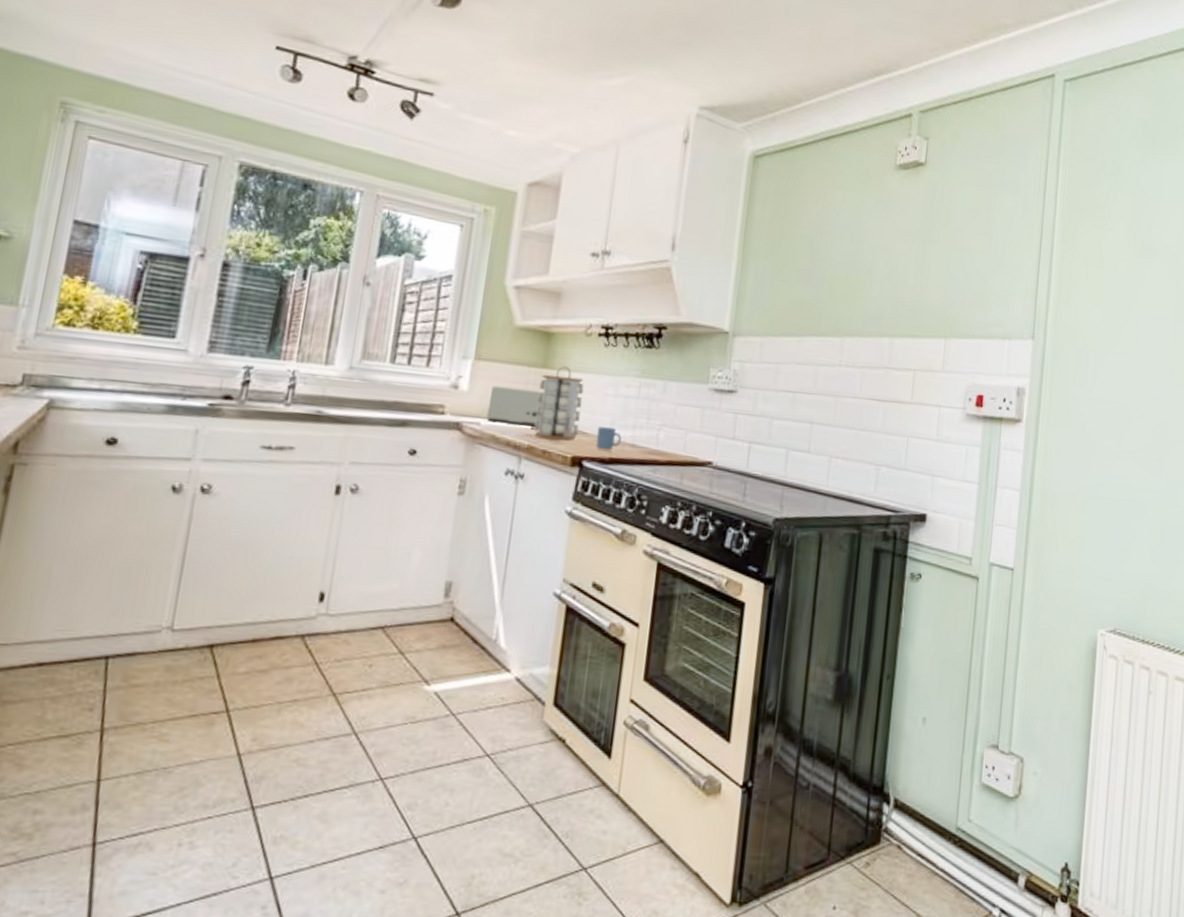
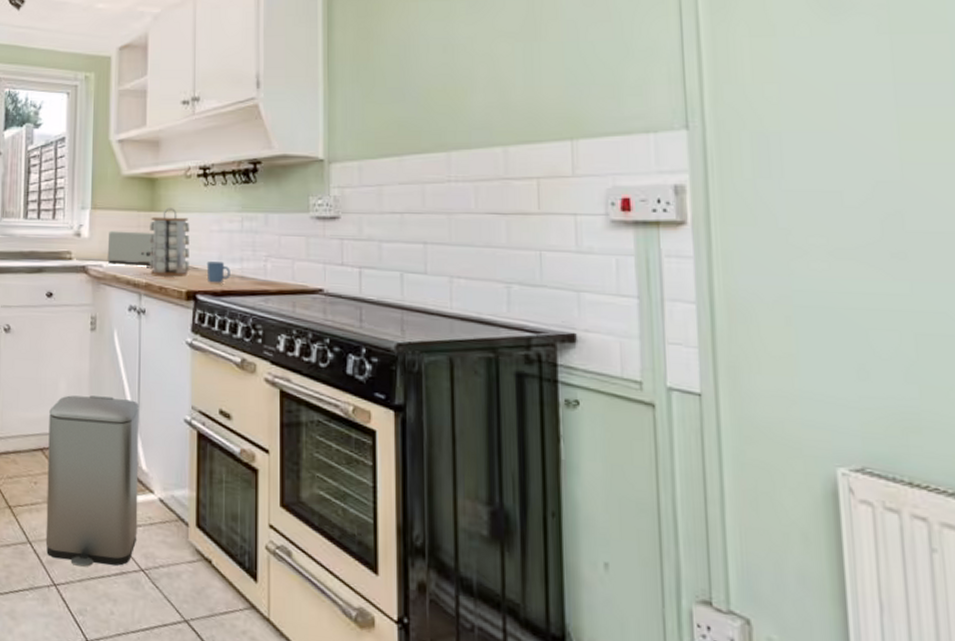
pedal bin: none [375,566,505,758] -> present [45,395,139,568]

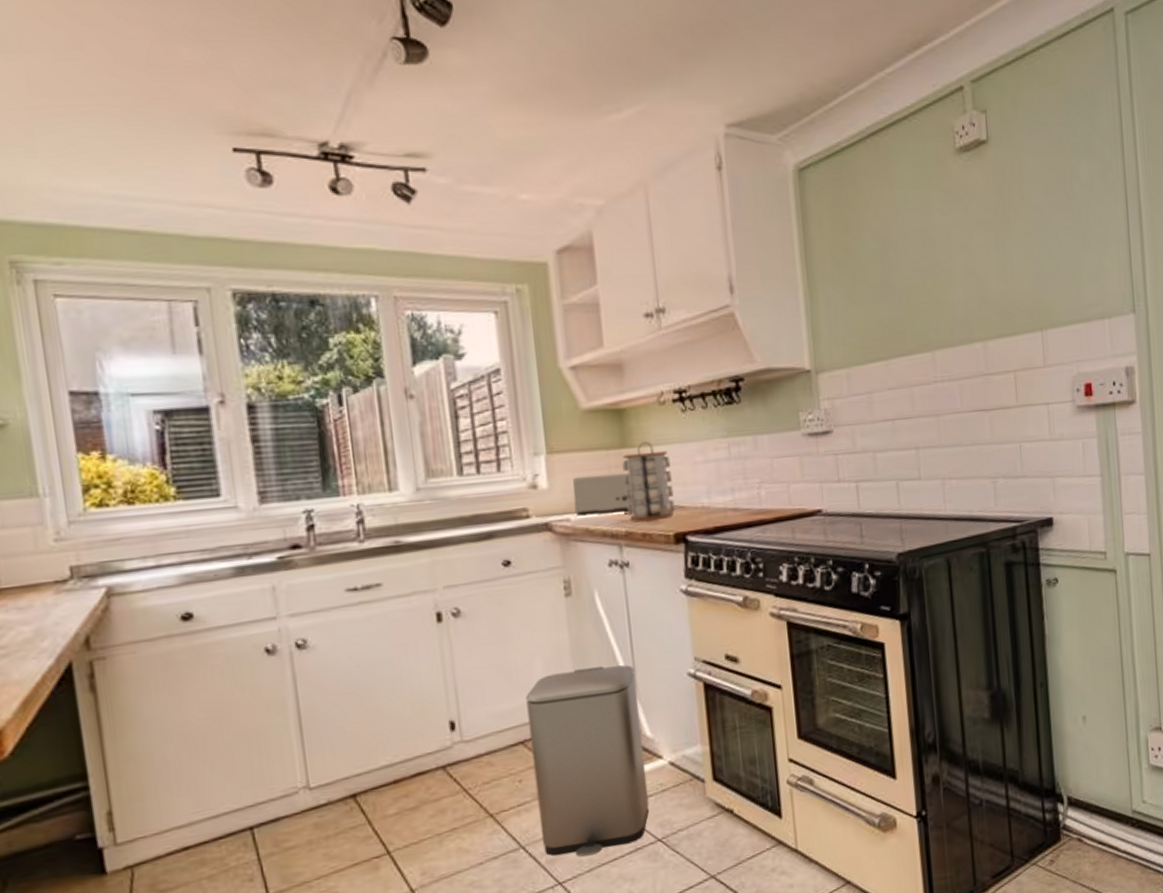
mug: present [206,261,230,285] -> none [694,496,722,522]

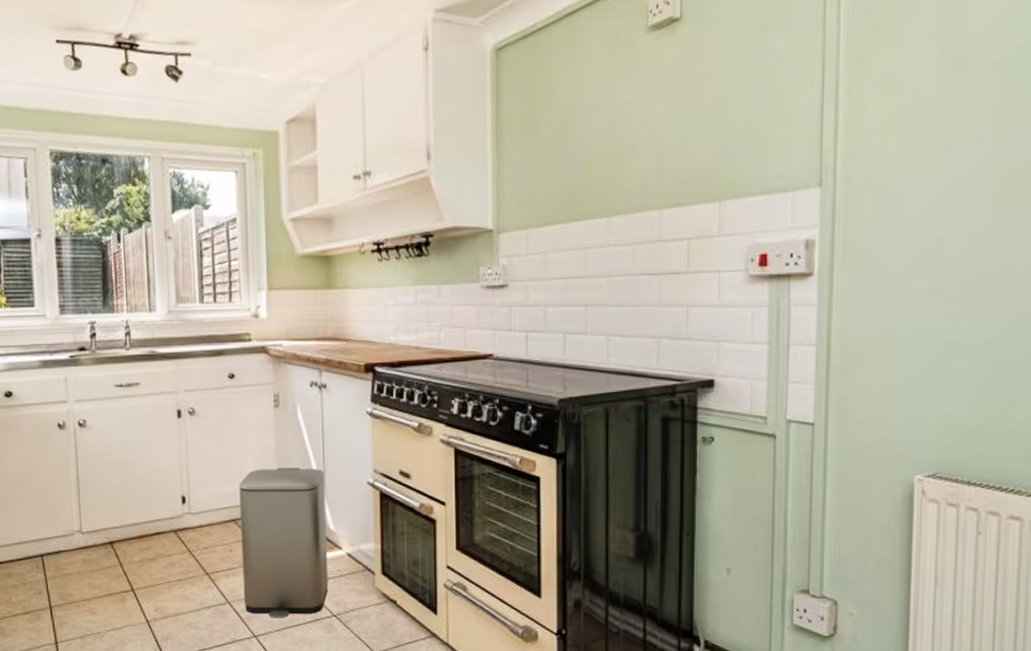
toaster: present [572,472,632,517] -> none [286,309,332,344]
spice rack: present [622,441,675,523] -> none [326,284,367,352]

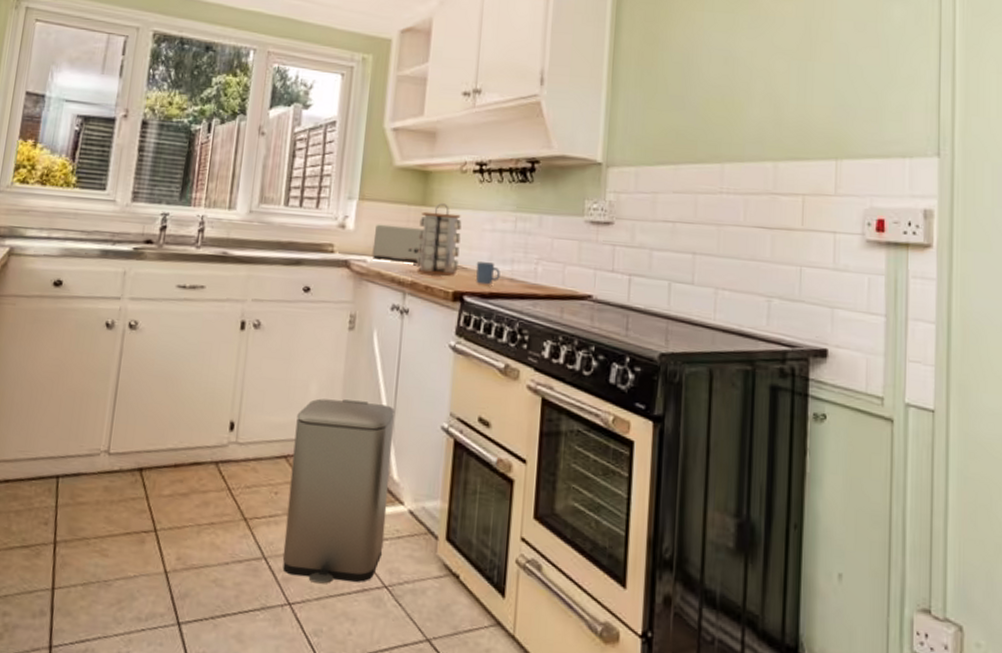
toaster: none [286,309,332,344] -> present [372,224,424,265]
spice rack: none [326,284,367,352] -> present [416,203,462,277]
mug: none [383,334,406,356] -> present [476,262,500,286]

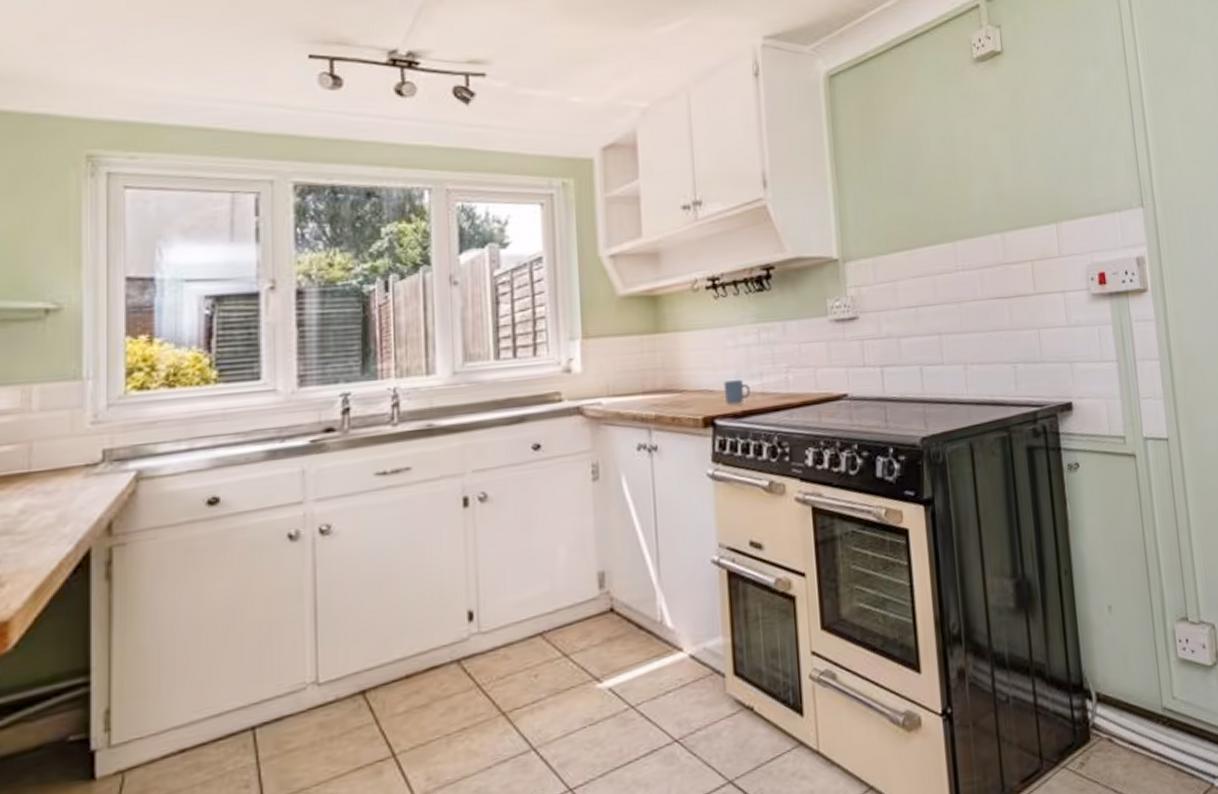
pedal bin: present [282,398,394,585] -> none [547,551,667,760]
toaster: present [372,224,424,265] -> none [605,356,663,401]
spice rack: present [416,203,462,277] -> none [655,327,704,406]

